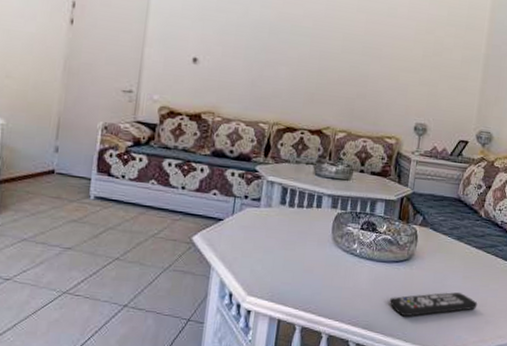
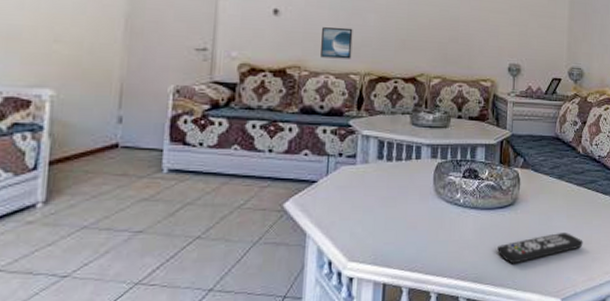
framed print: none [233,77,265,109] -> present [321,27,353,59]

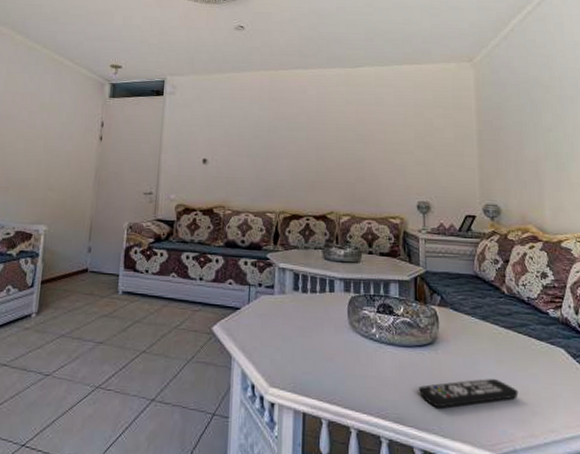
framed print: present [321,27,353,59] -> none [241,172,268,200]

